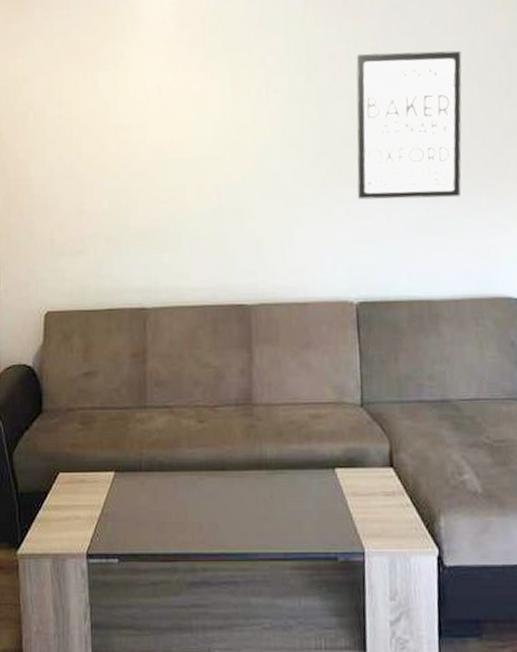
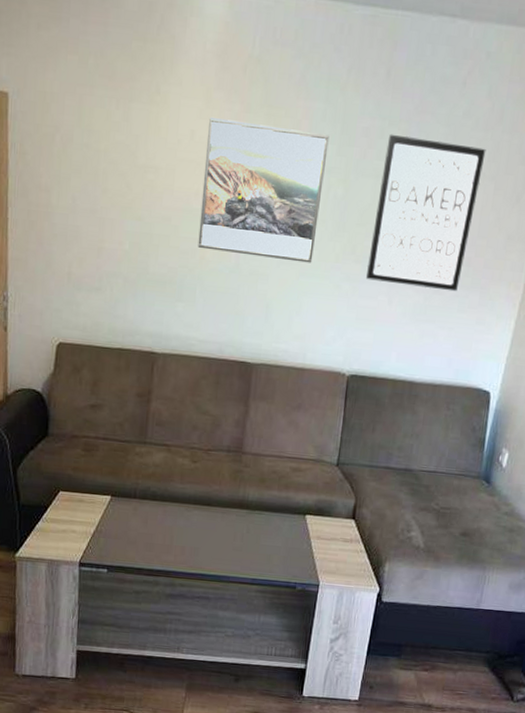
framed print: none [174,66,298,196] -> present [198,118,329,263]

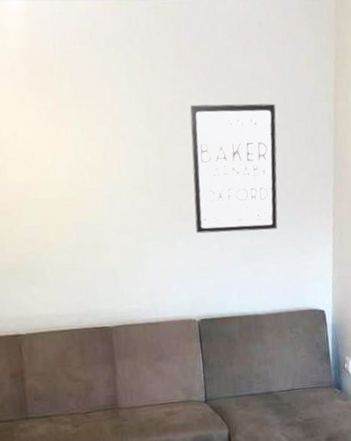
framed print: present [198,118,329,263] -> none [28,115,146,234]

